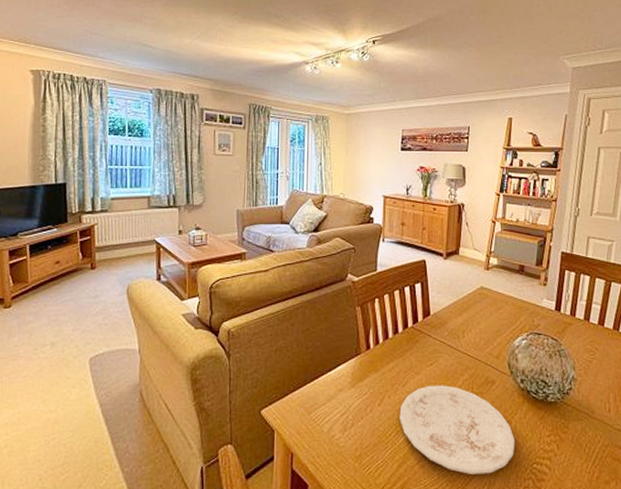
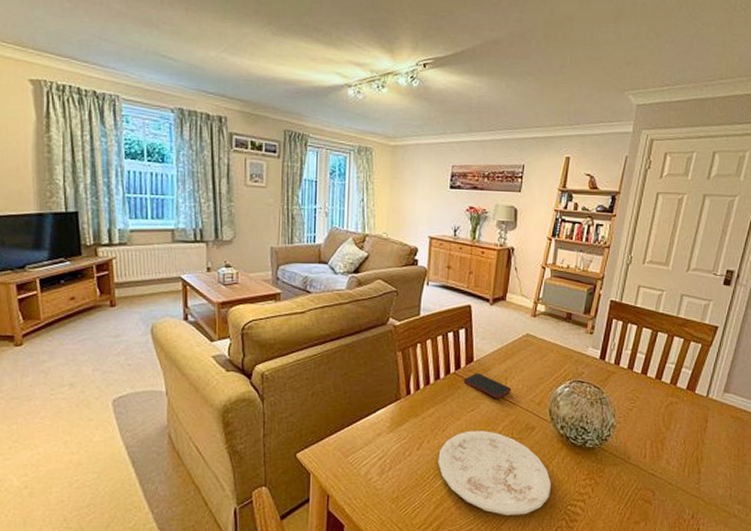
smartphone: none [421,327,469,352] -> present [463,373,512,398]

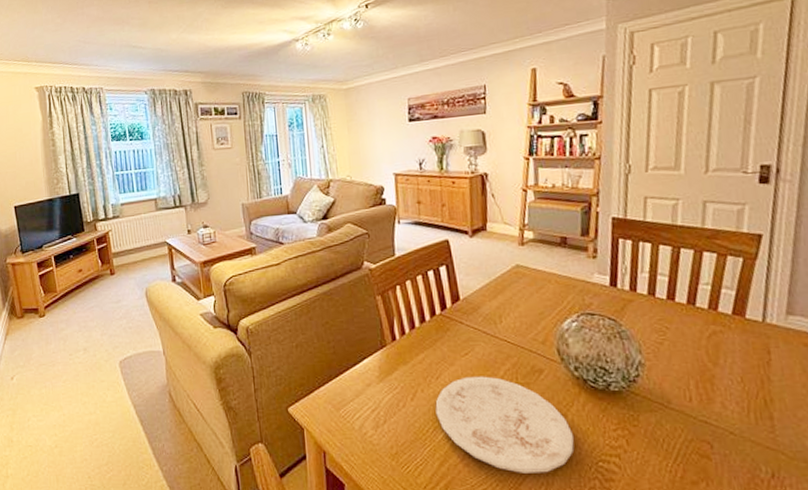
smartphone: present [463,373,512,398] -> none [451,313,508,339]

